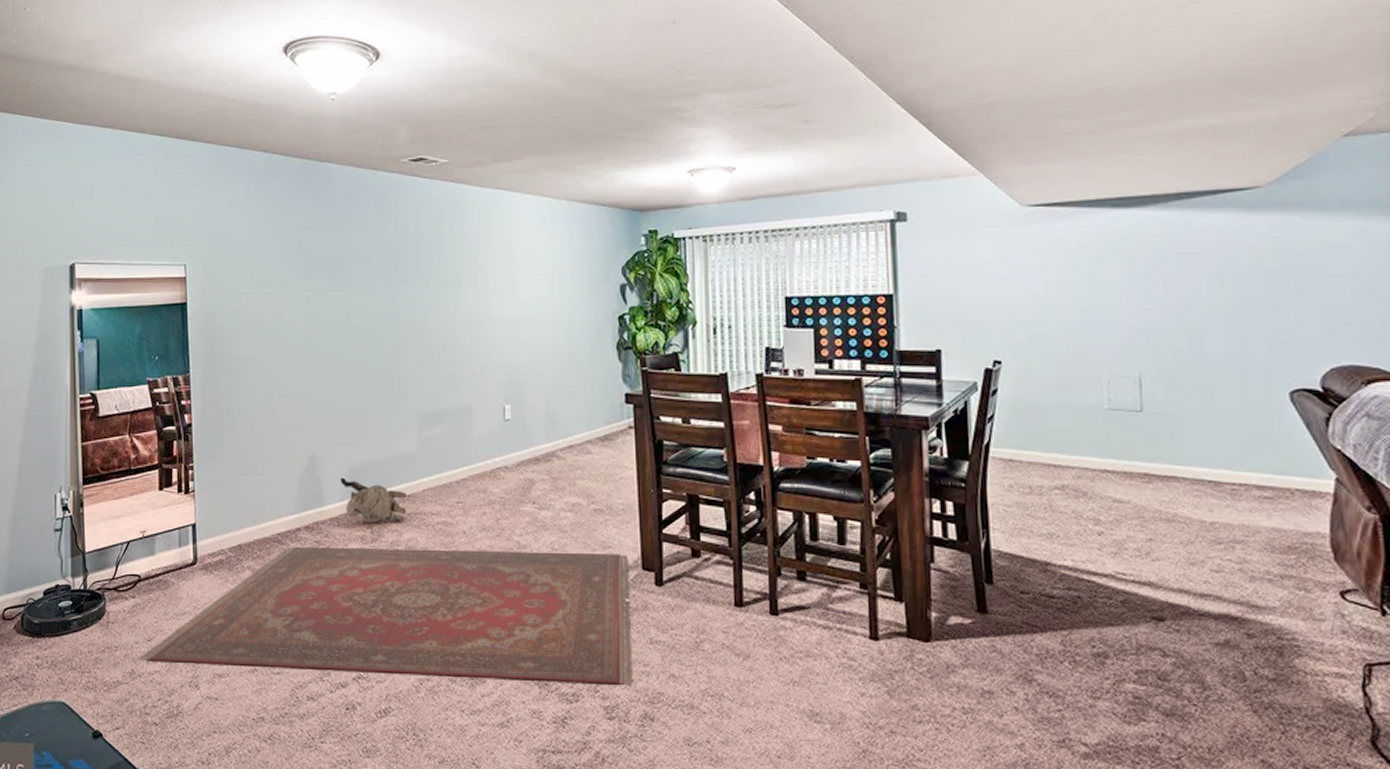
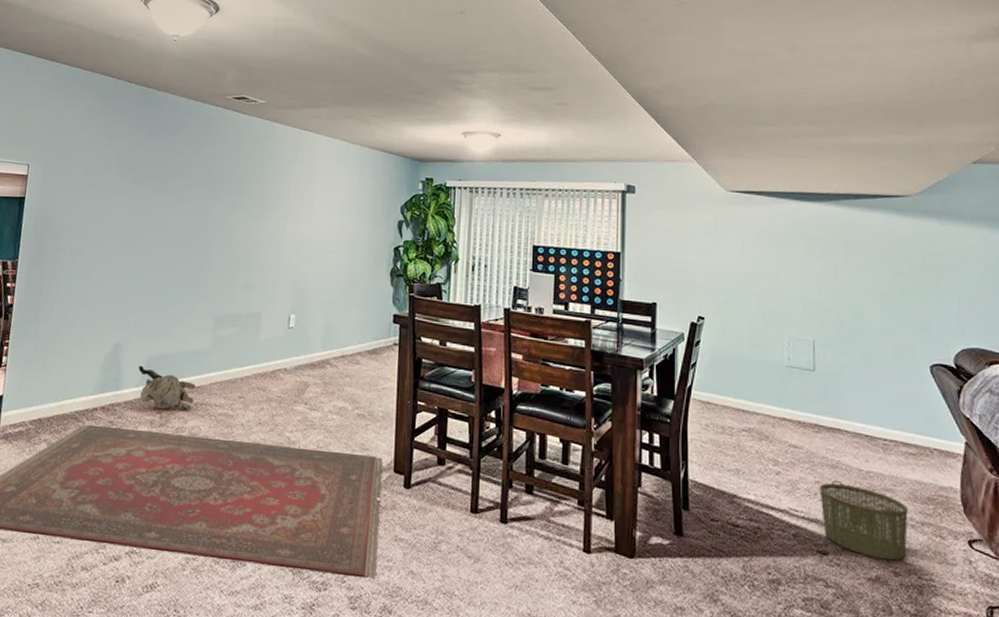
basket: none [1152,535,1264,621] -> present [819,480,908,561]

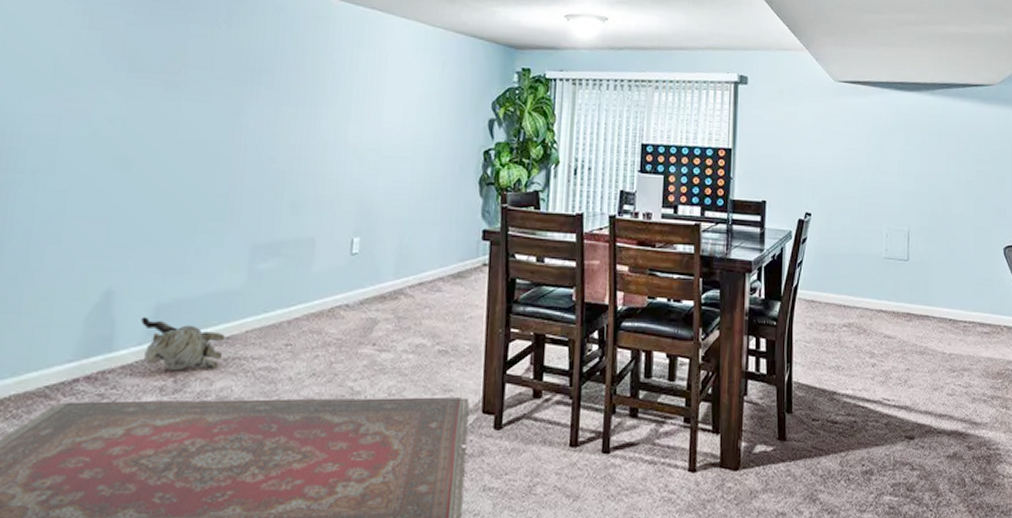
basket: present [819,480,908,561] -> none [909,365,981,436]

